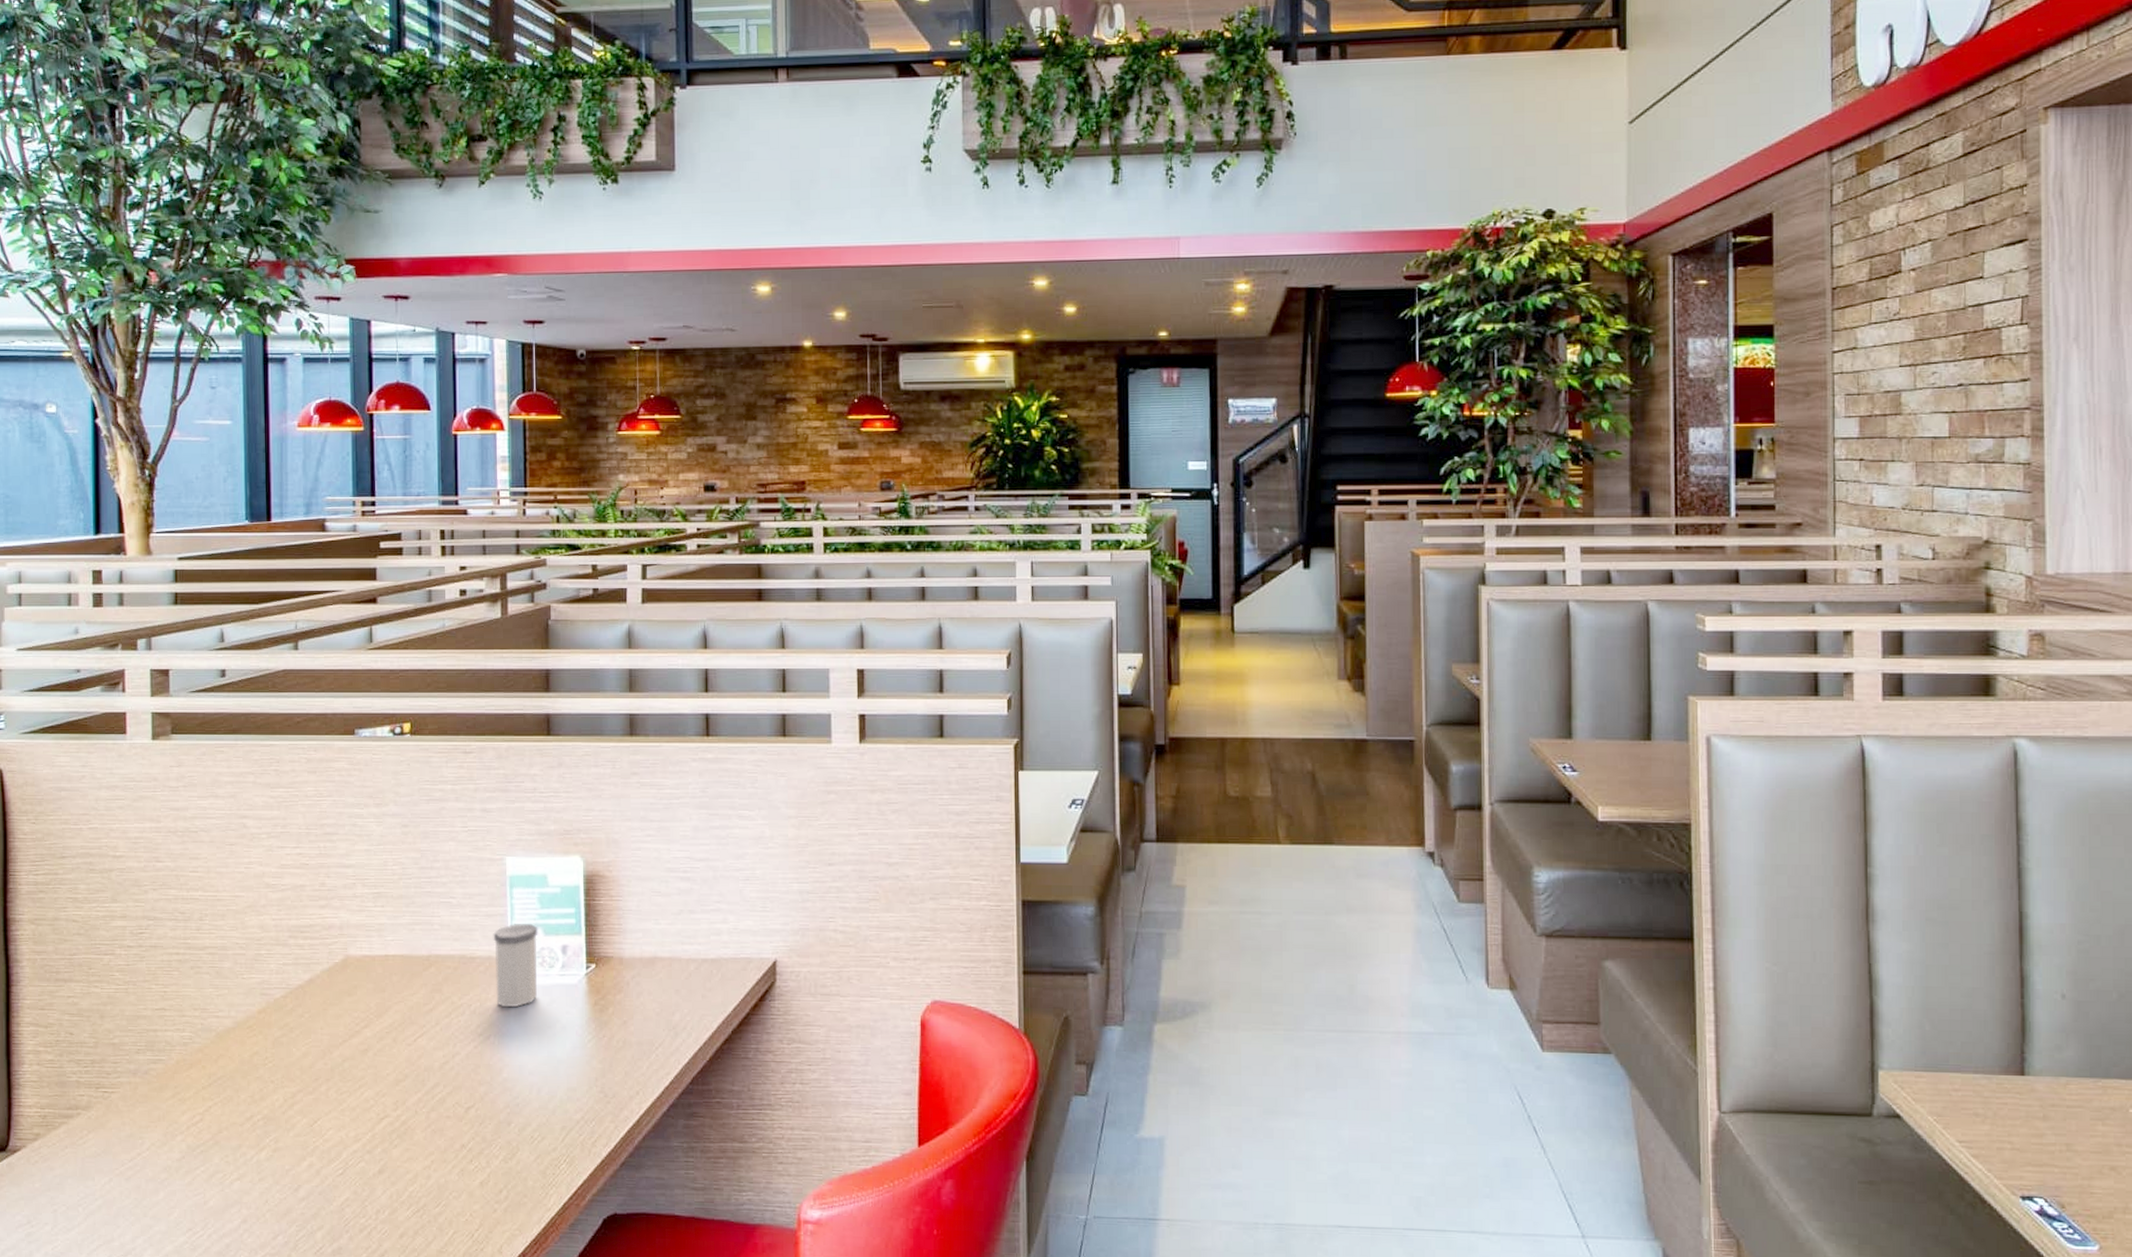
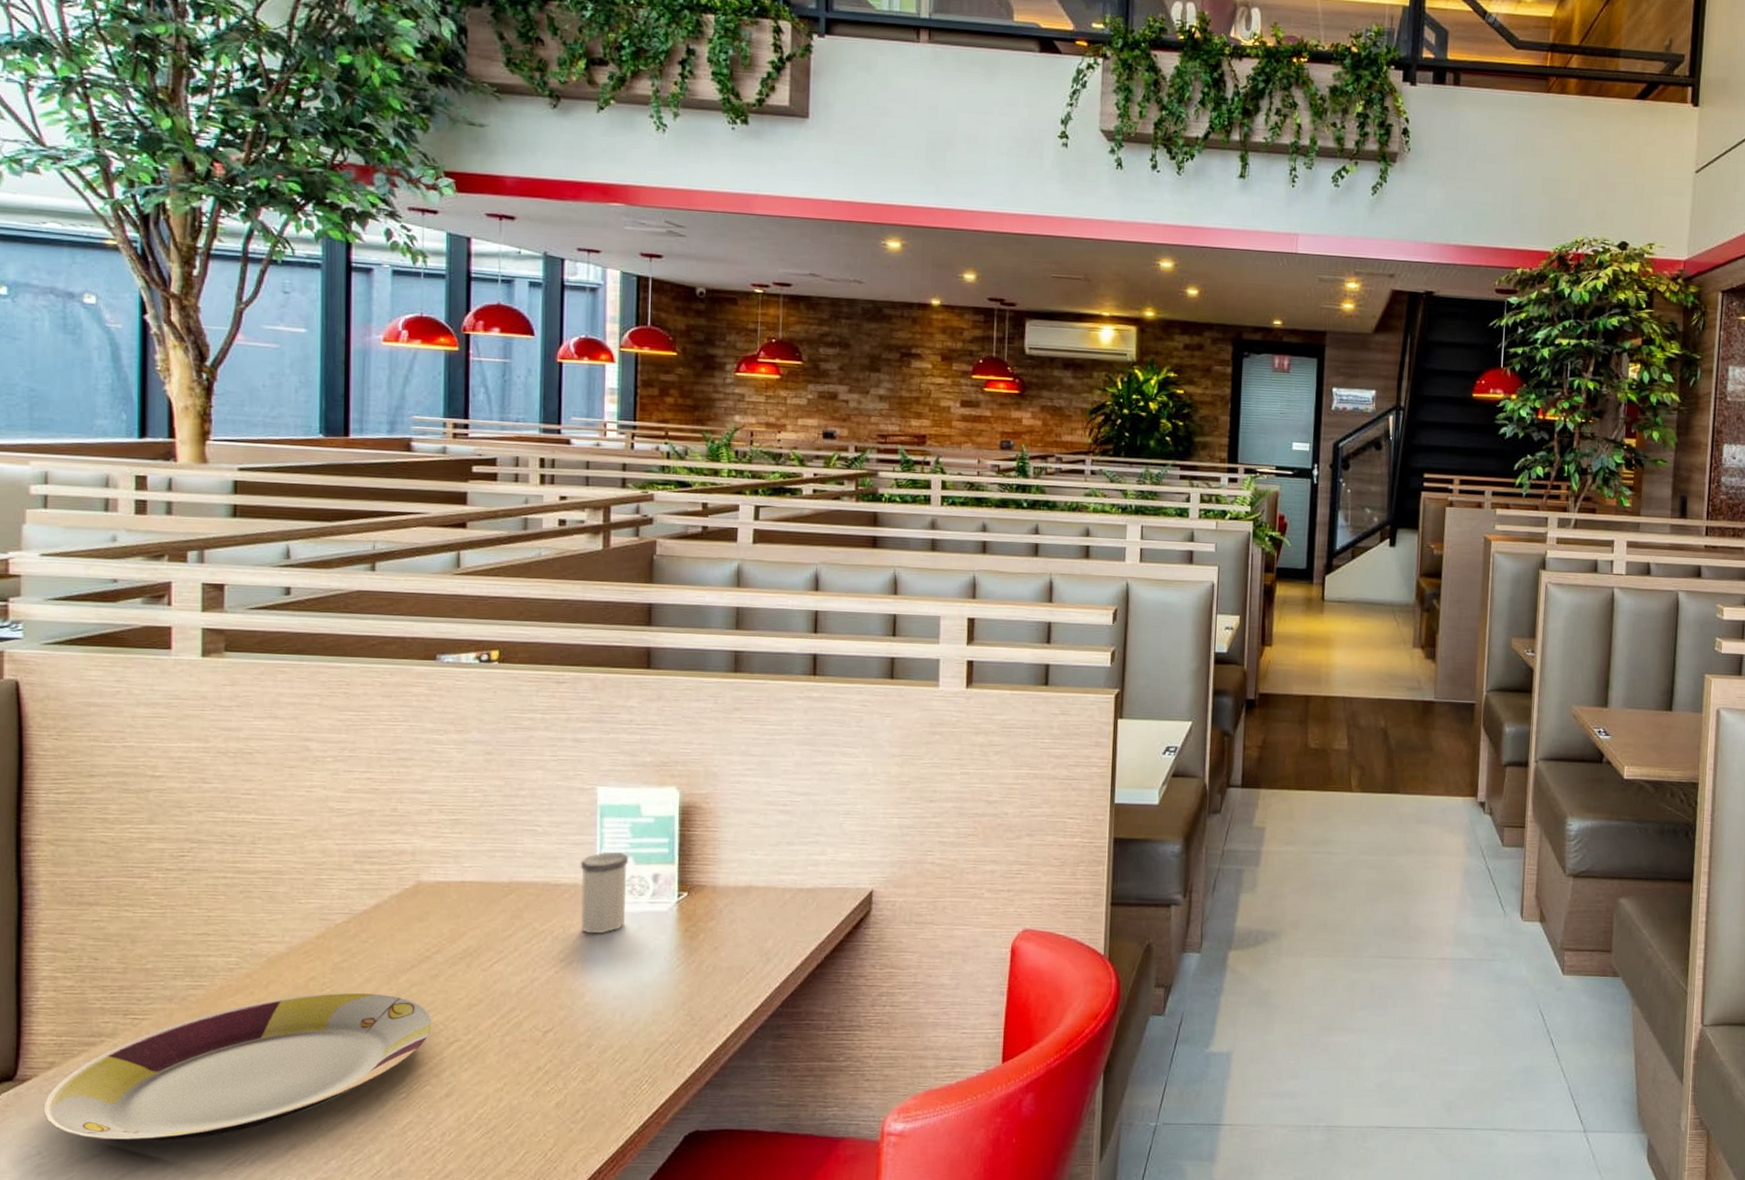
plate: none [31,1067,364,1212] -> present [43,993,432,1140]

